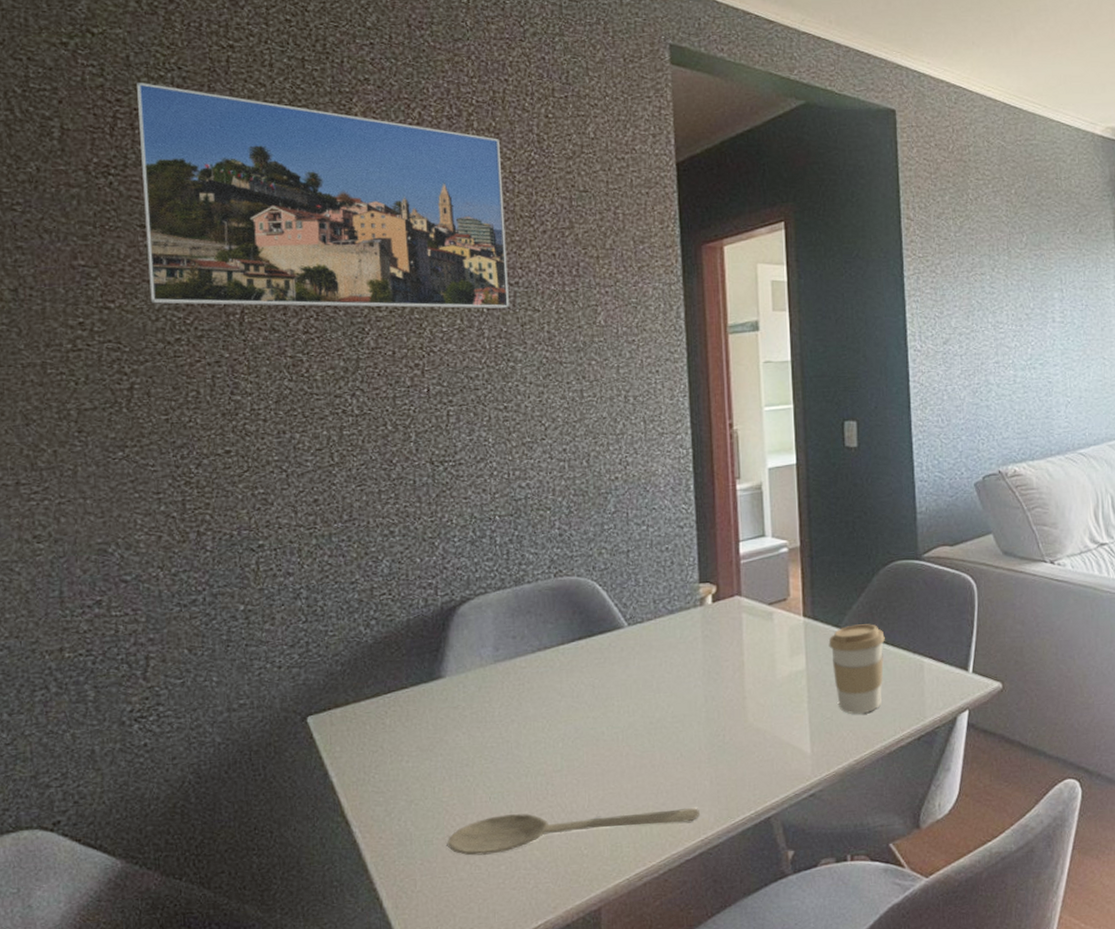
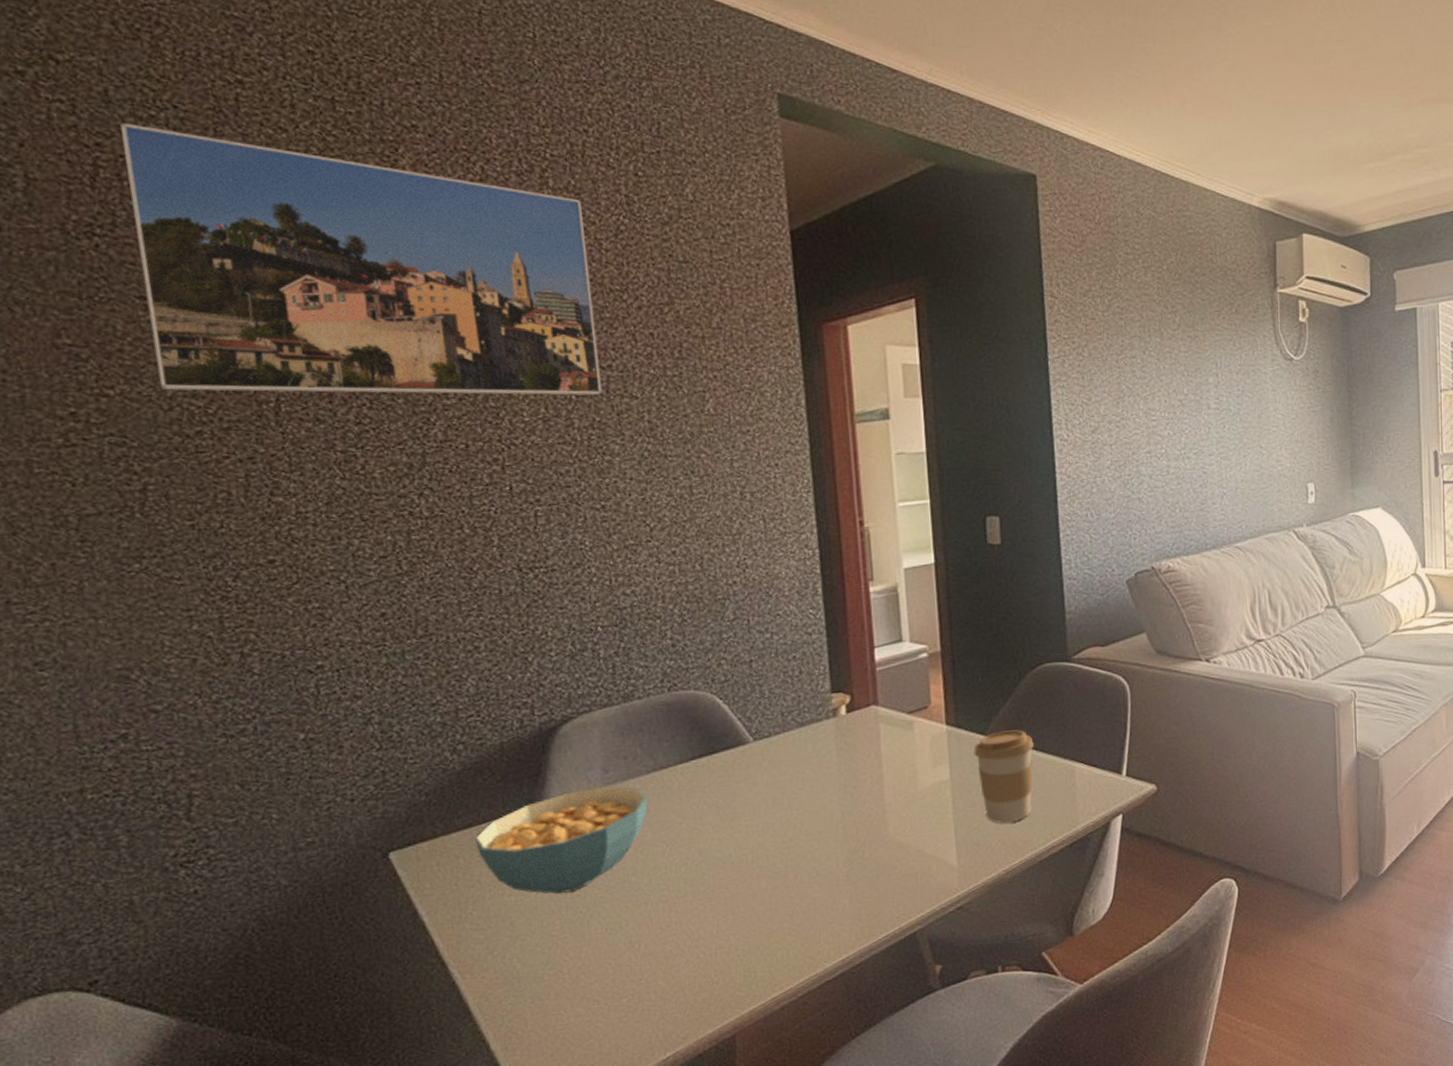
cereal bowl: none [380,663,532,762] -> present [474,786,648,894]
wooden spoon: present [447,808,700,856] -> none [559,927,840,990]

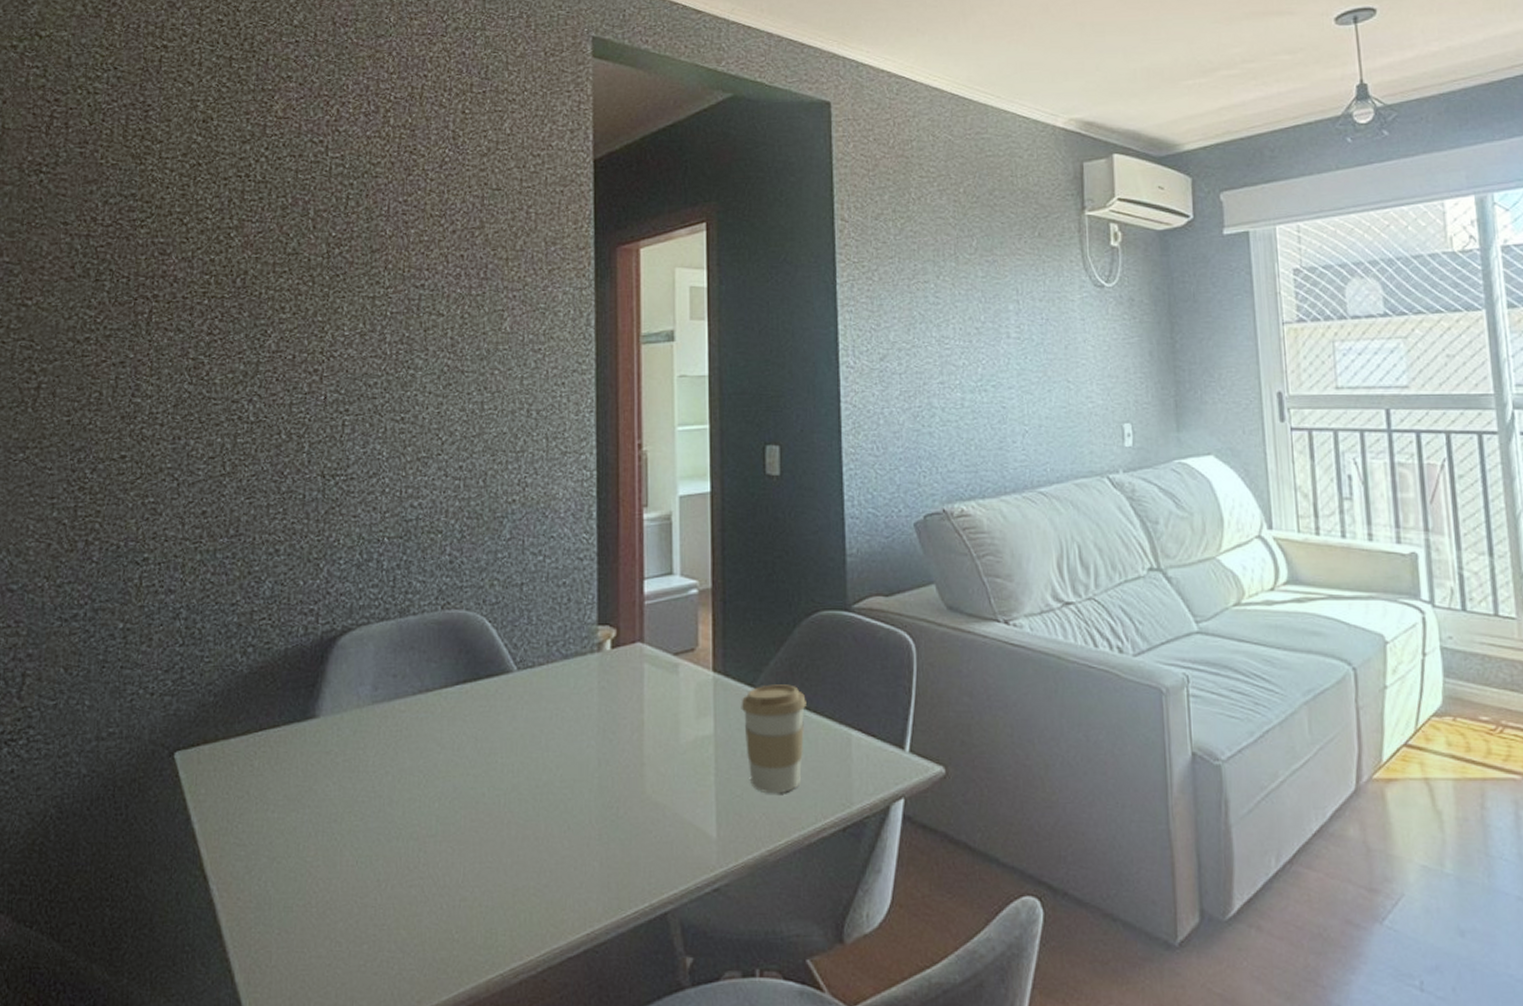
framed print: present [120,122,602,396] -> none [65,82,415,312]
cereal bowl: present [474,786,648,894] -> none [250,704,410,816]

